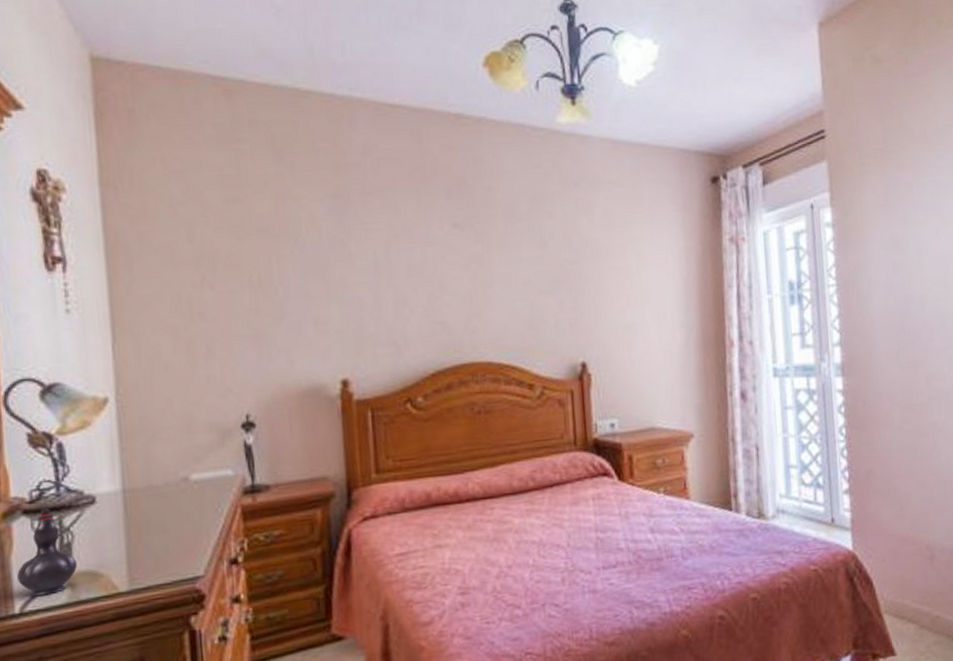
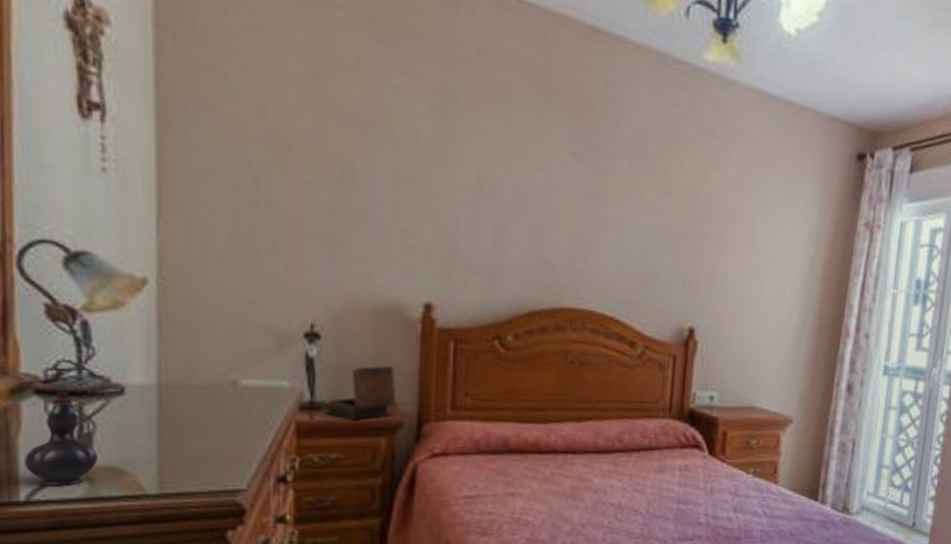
jewelry box: none [265,441,327,498] -> present [324,365,397,421]

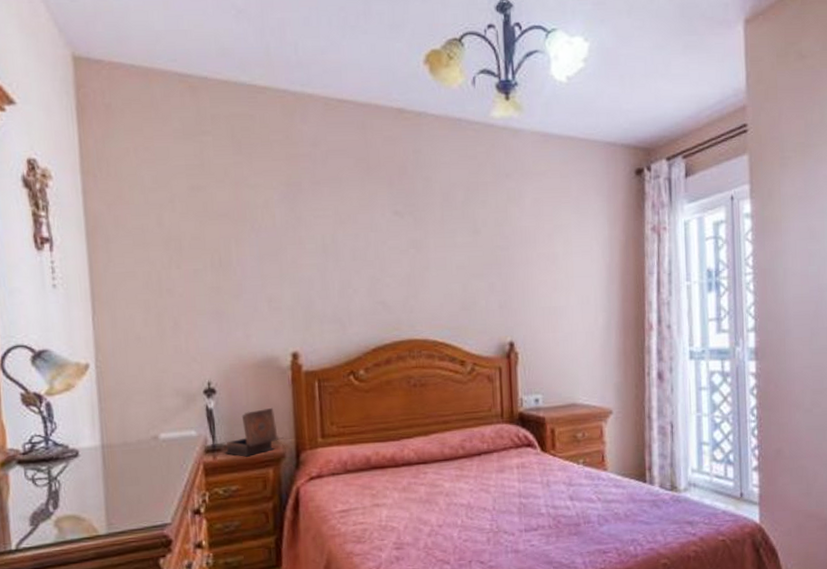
perfume bottle: present [25,390,98,487] -> none [13,459,63,536]

